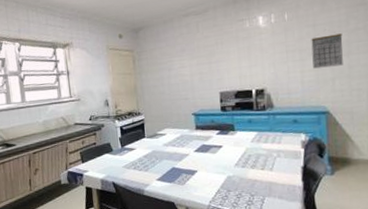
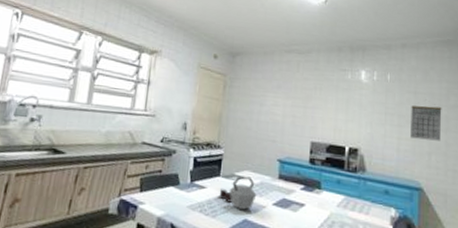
kettle: none [147,133,179,161] -> present [219,176,257,210]

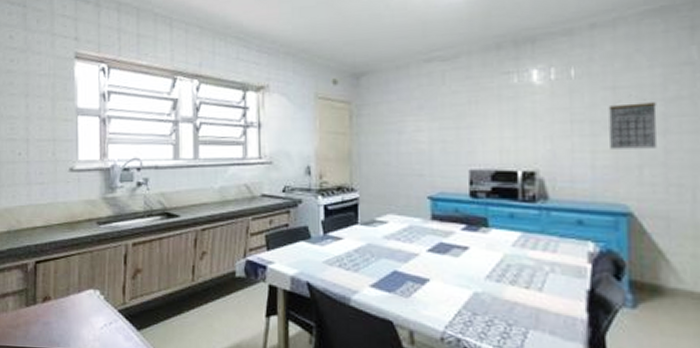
kettle: present [219,176,257,210] -> none [359,221,406,260]

